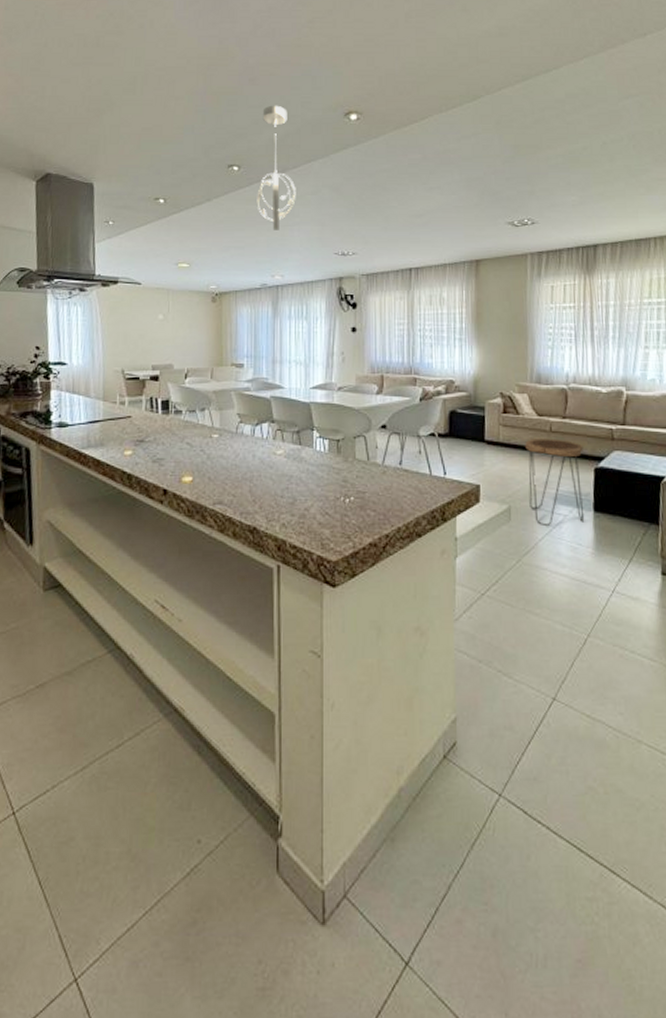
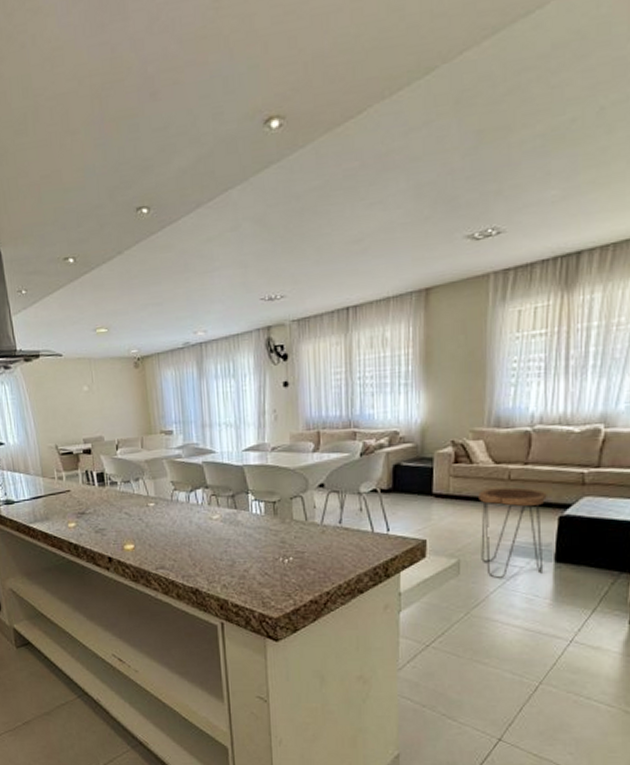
pendant light: present [257,105,296,230] -> none [168,123,214,280]

